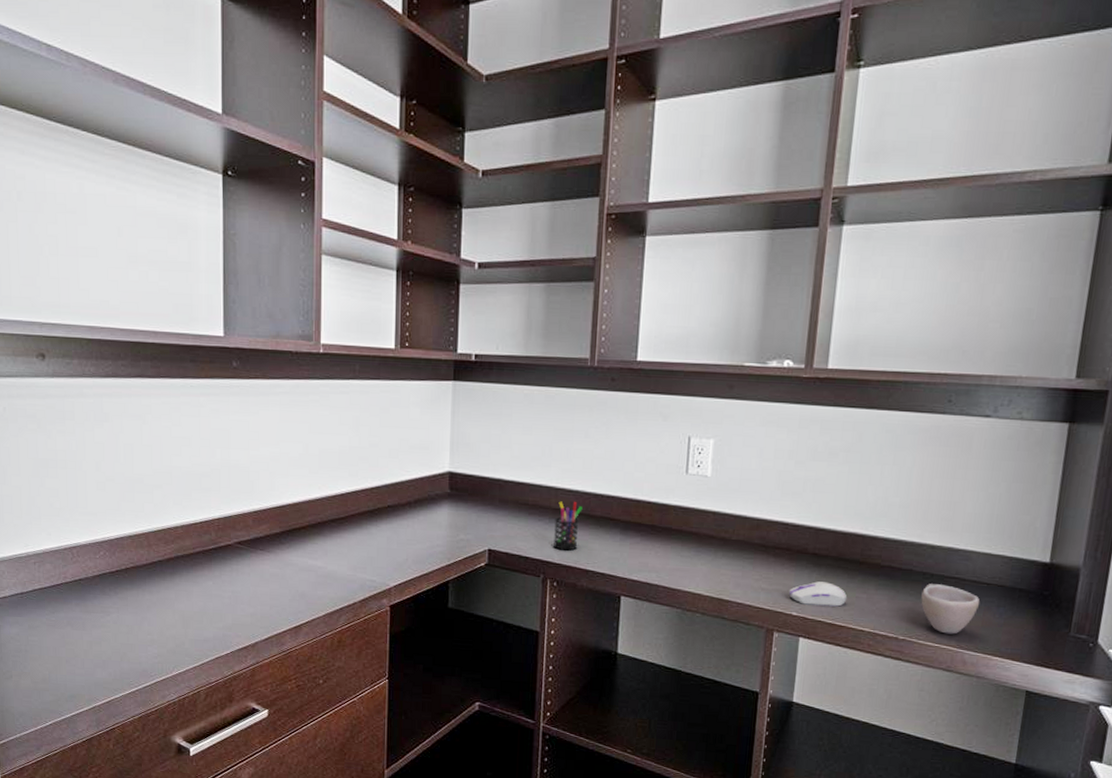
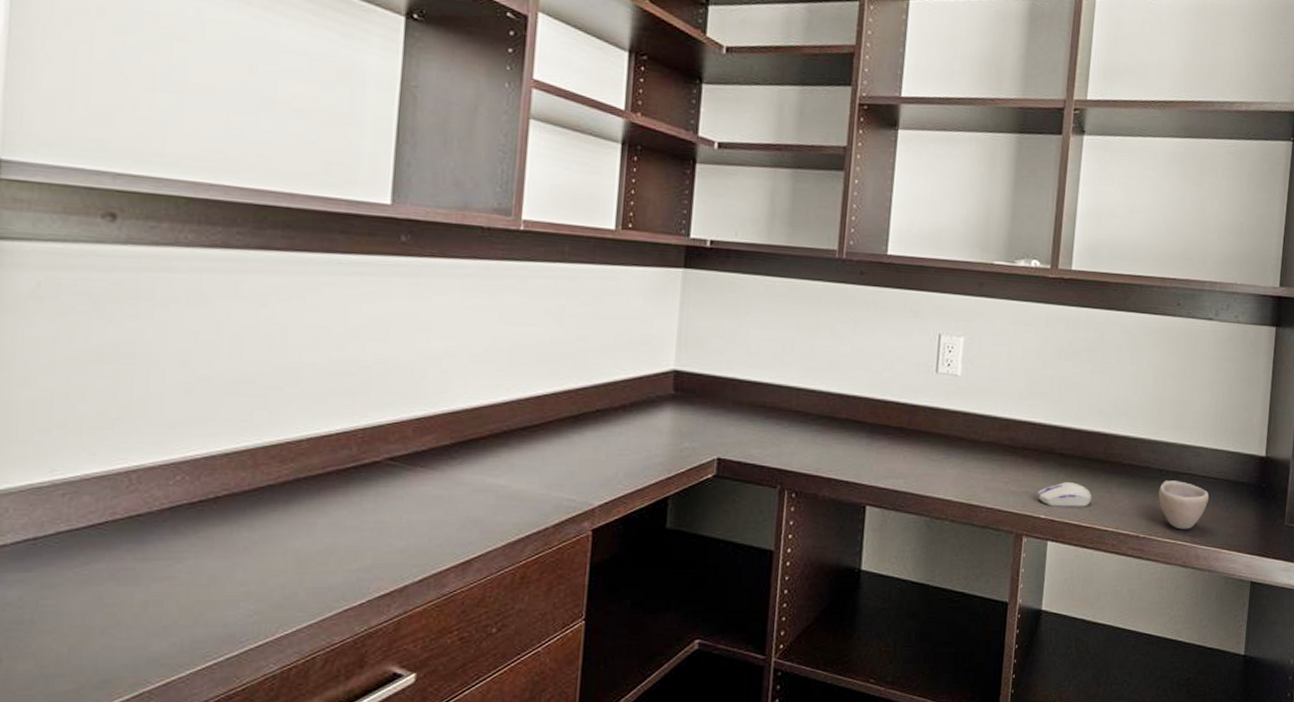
pen holder: present [553,501,583,551] -> none [793,403,827,457]

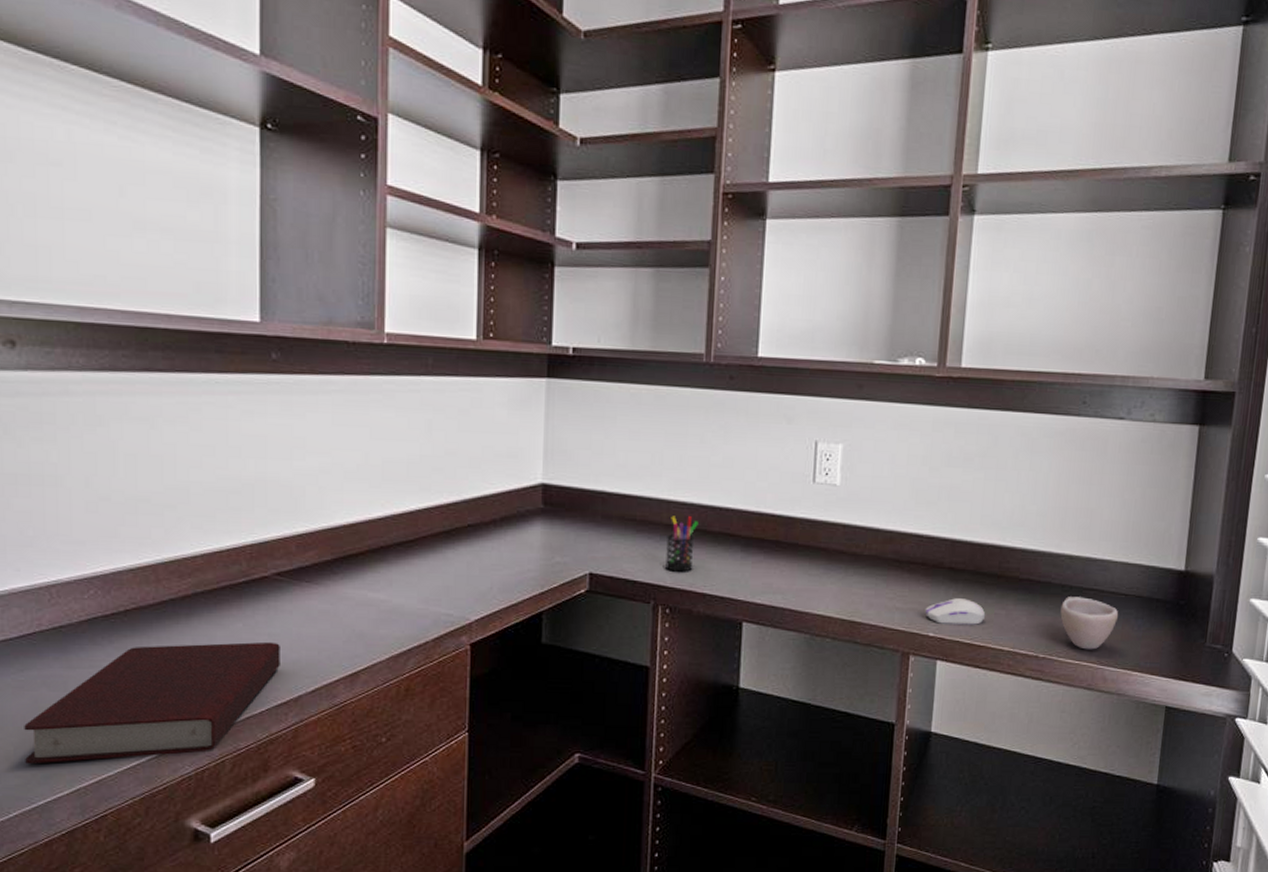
book: none [80,529,388,666] -> present [24,641,280,763]
pen holder: none [793,403,827,457] -> present [665,516,699,572]

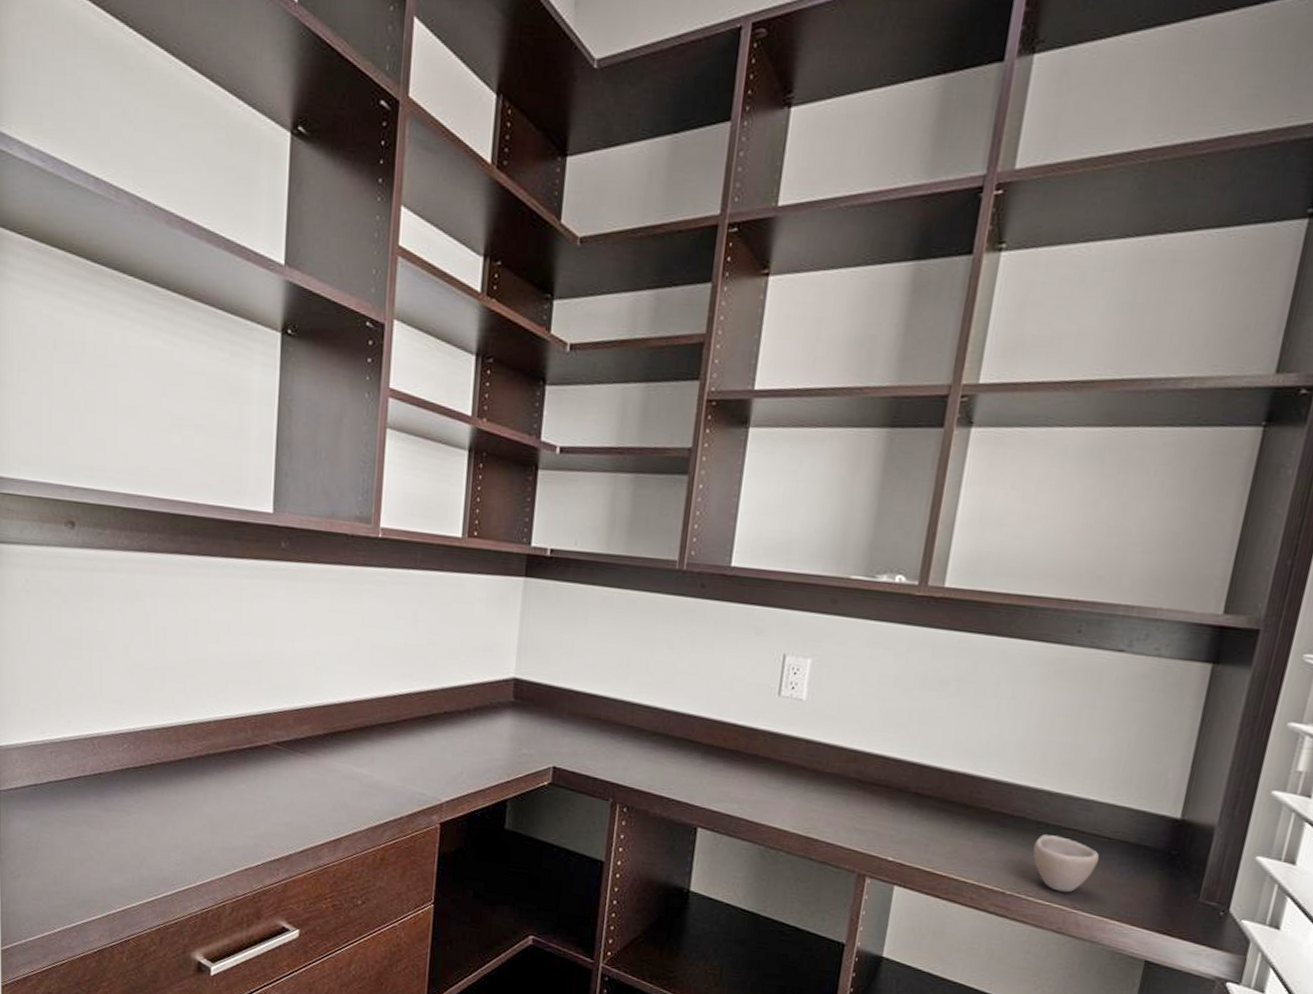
book: present [24,641,280,763] -> none [68,797,276,895]
pen holder: present [665,516,699,572] -> none [626,718,661,774]
computer mouse: present [924,598,985,625] -> none [885,824,950,854]

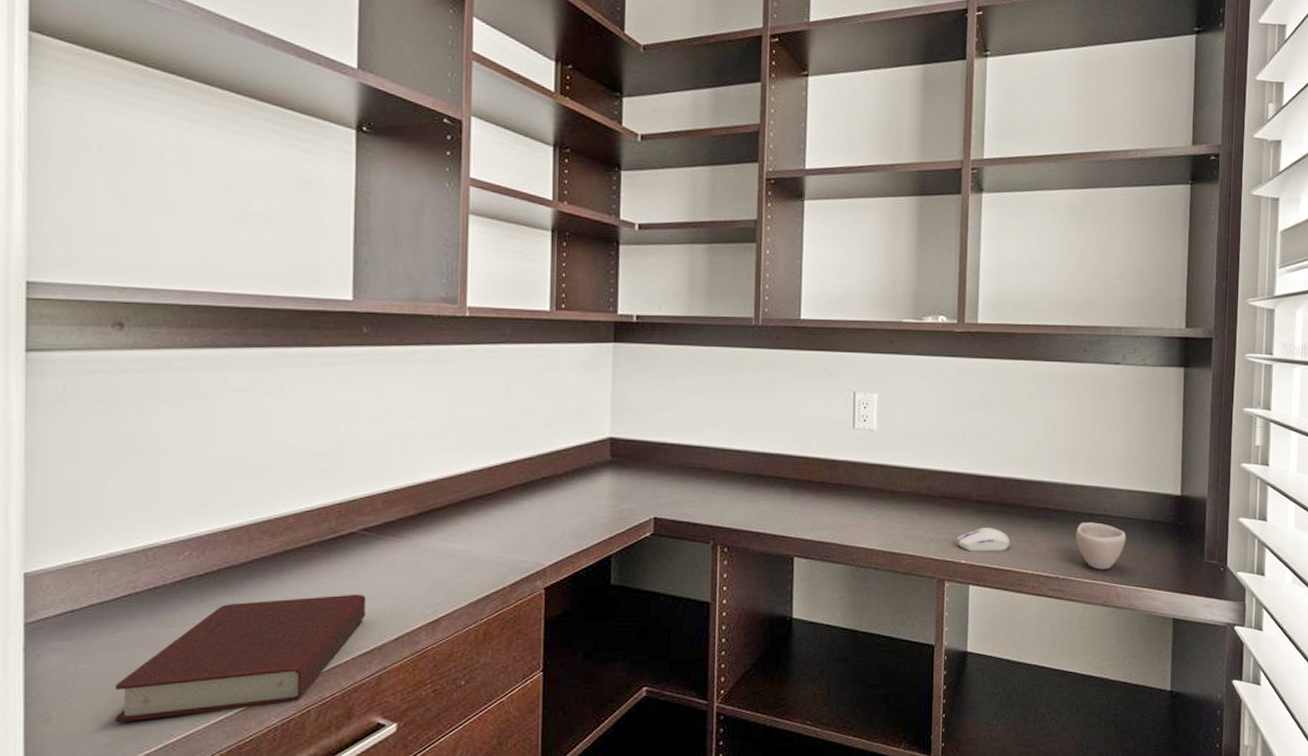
book: none [68,797,276,895] -> present [115,594,366,722]
computer mouse: none [885,824,950,854] -> present [956,528,1009,552]

